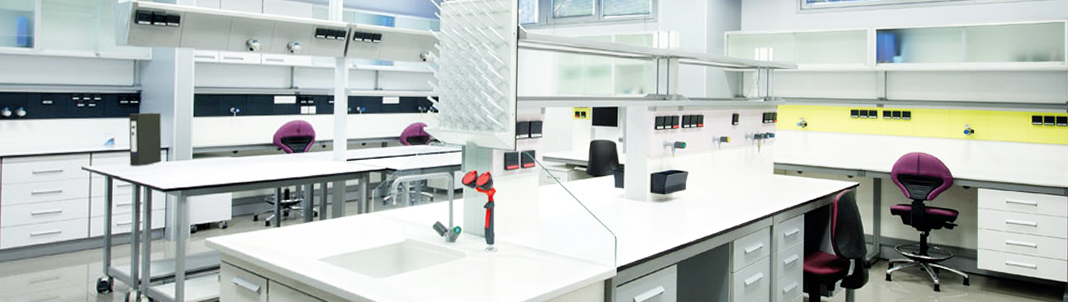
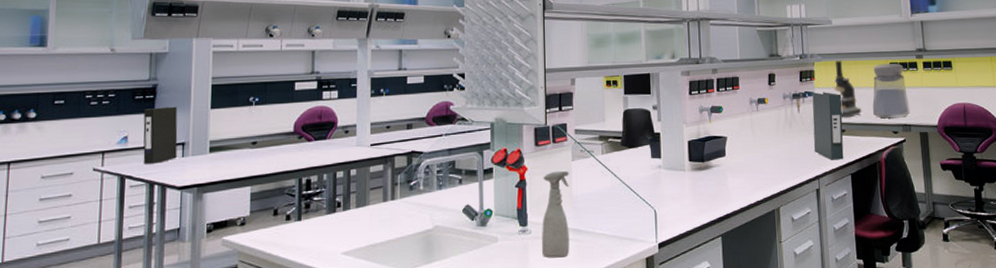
spray bottle: none [506,194,535,275] -> present [541,170,570,258]
binder: none [771,134,802,200] -> present [812,92,844,160]
microscope: none [795,104,820,160] -> present [834,60,862,118]
salt shaker: none [831,110,866,163] -> present [872,64,910,119]

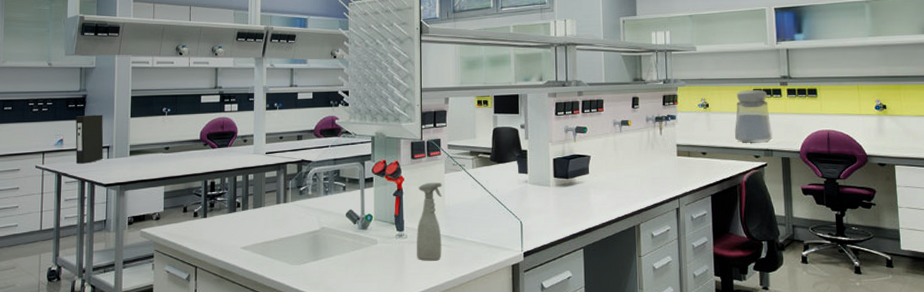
binder: present [812,92,844,160] -> none [674,116,705,181]
microscope: present [834,60,862,118] -> none [697,85,724,141]

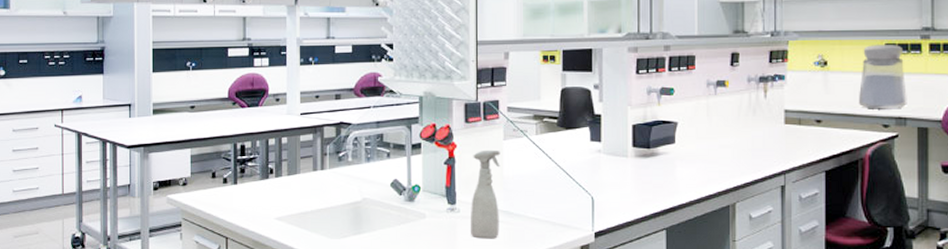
binder: present [75,114,104,164] -> none [94,69,125,123]

